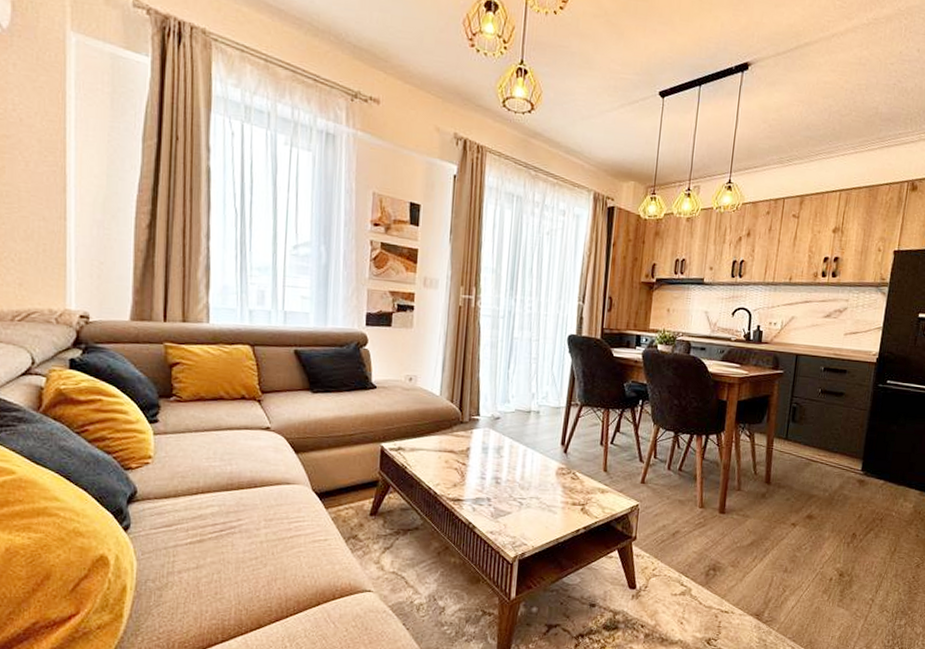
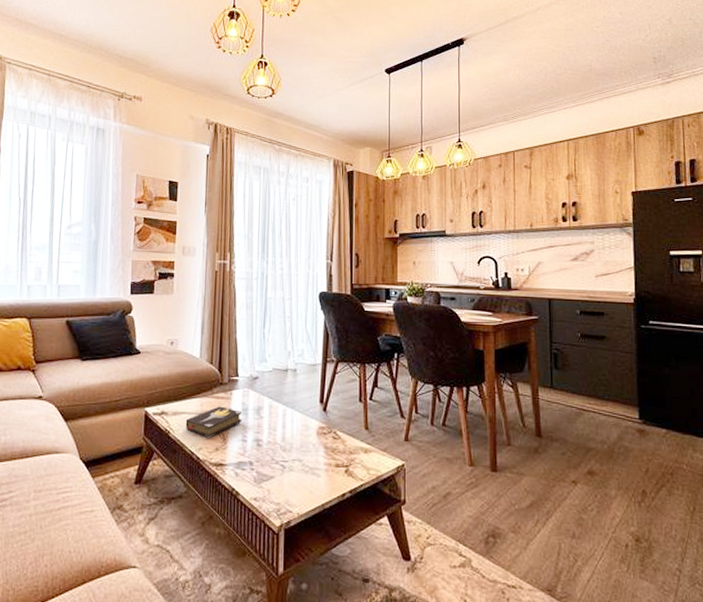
hardback book: none [423,444,482,474] -> present [185,406,242,438]

